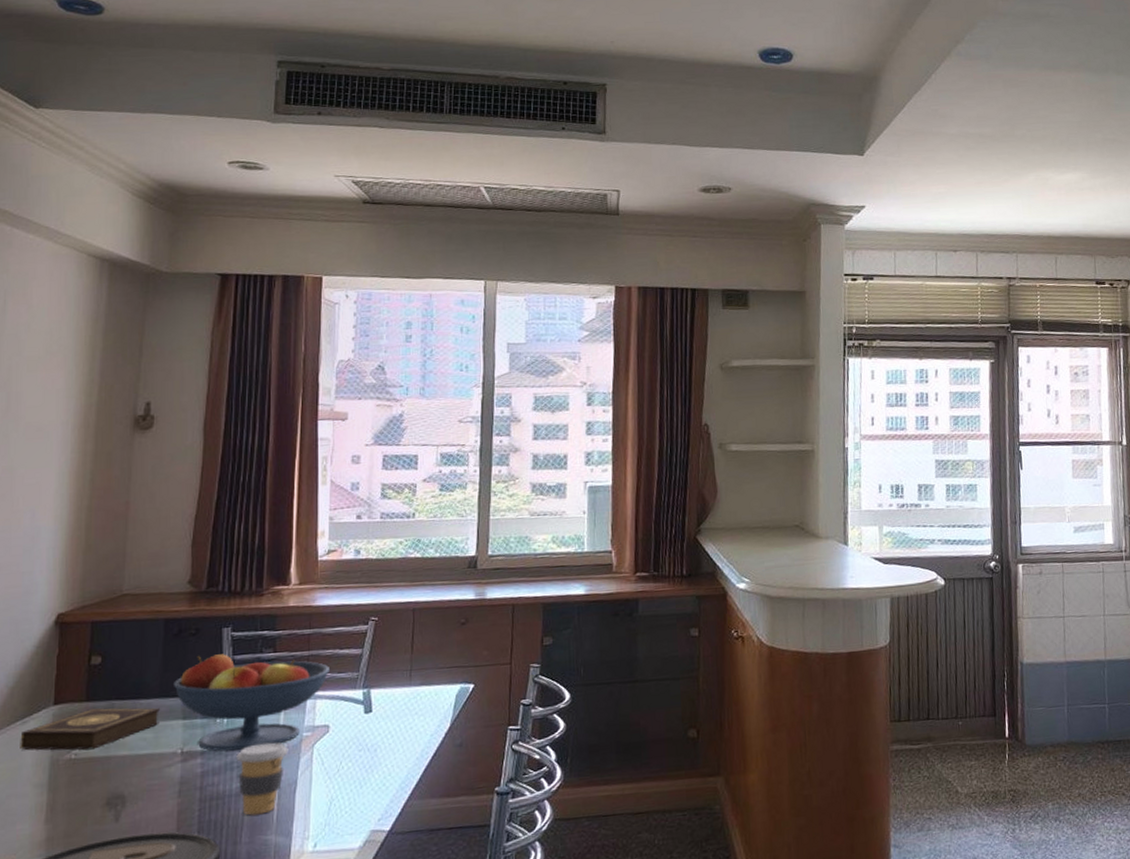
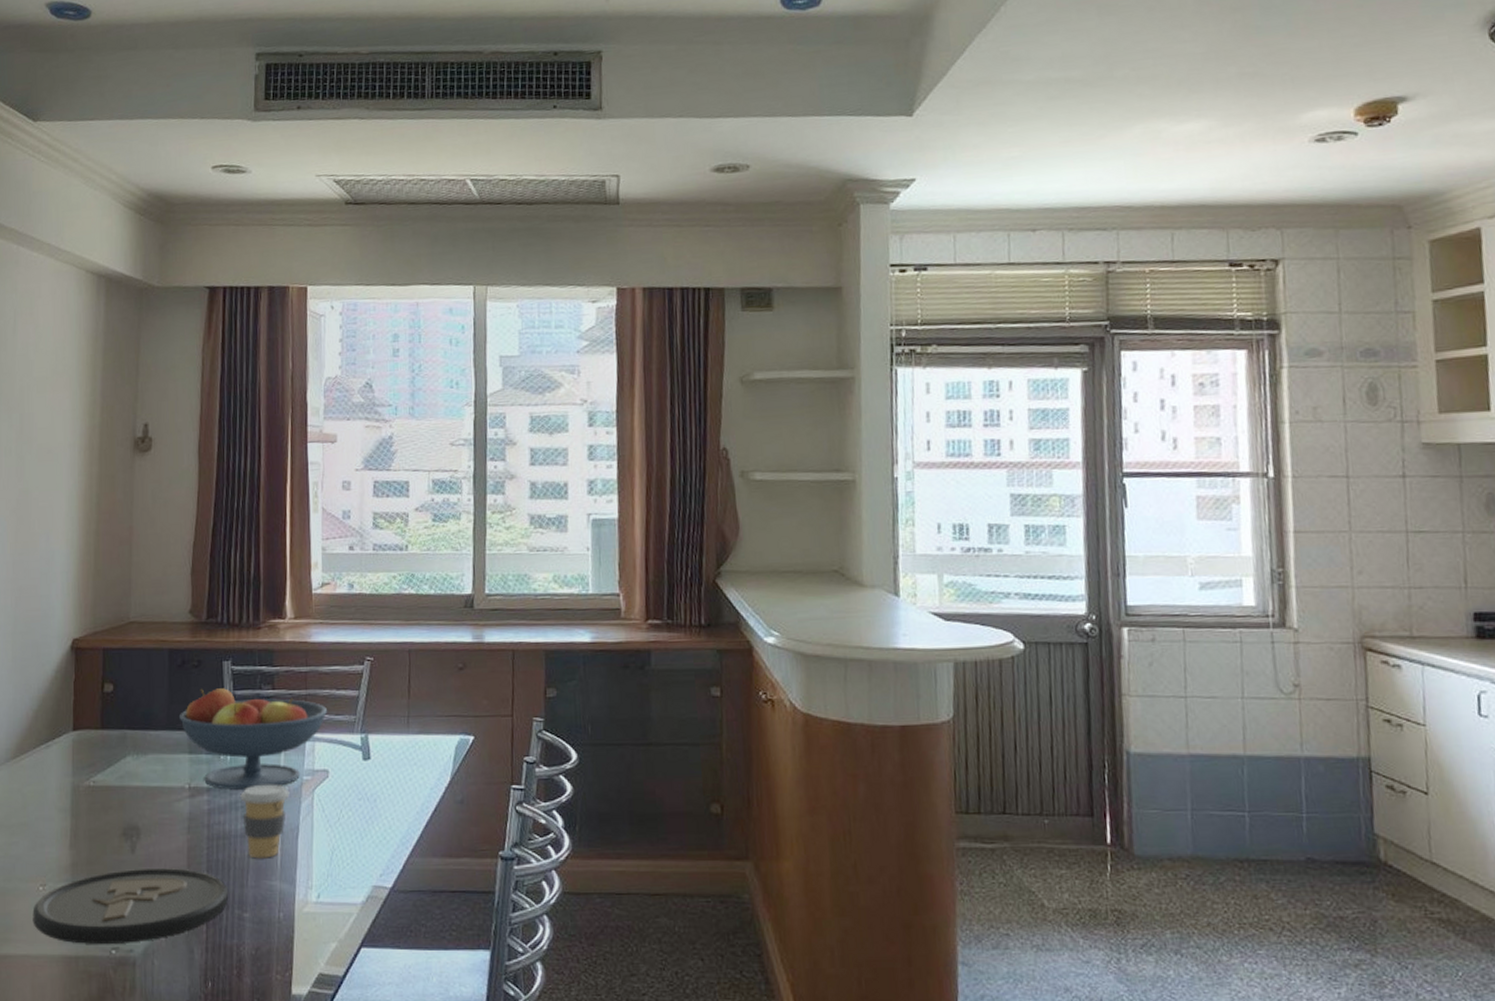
book: present [20,707,161,750] -> none [45,736,169,778]

